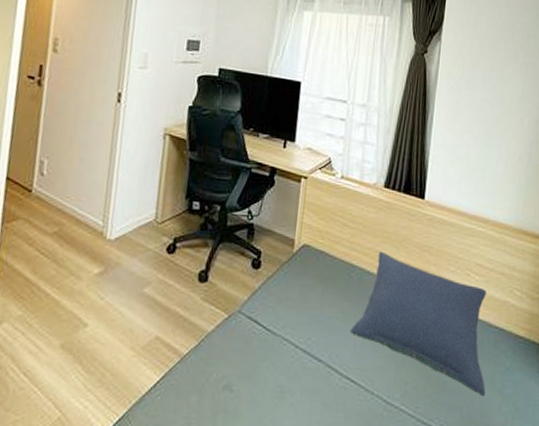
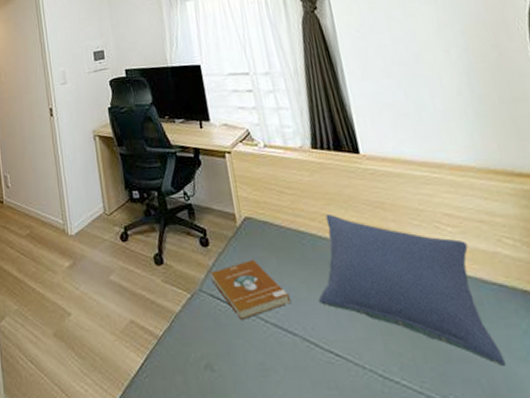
book: none [253,287,326,343] -> present [210,260,292,319]

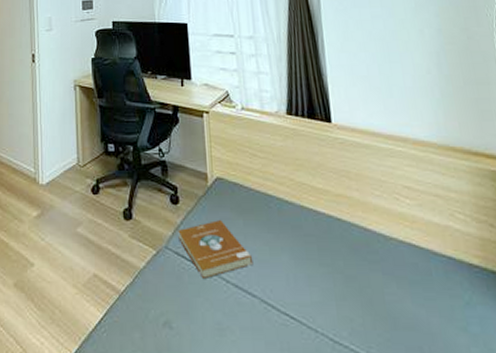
pillow: present [318,213,506,366] -> none [279,179,447,334]

